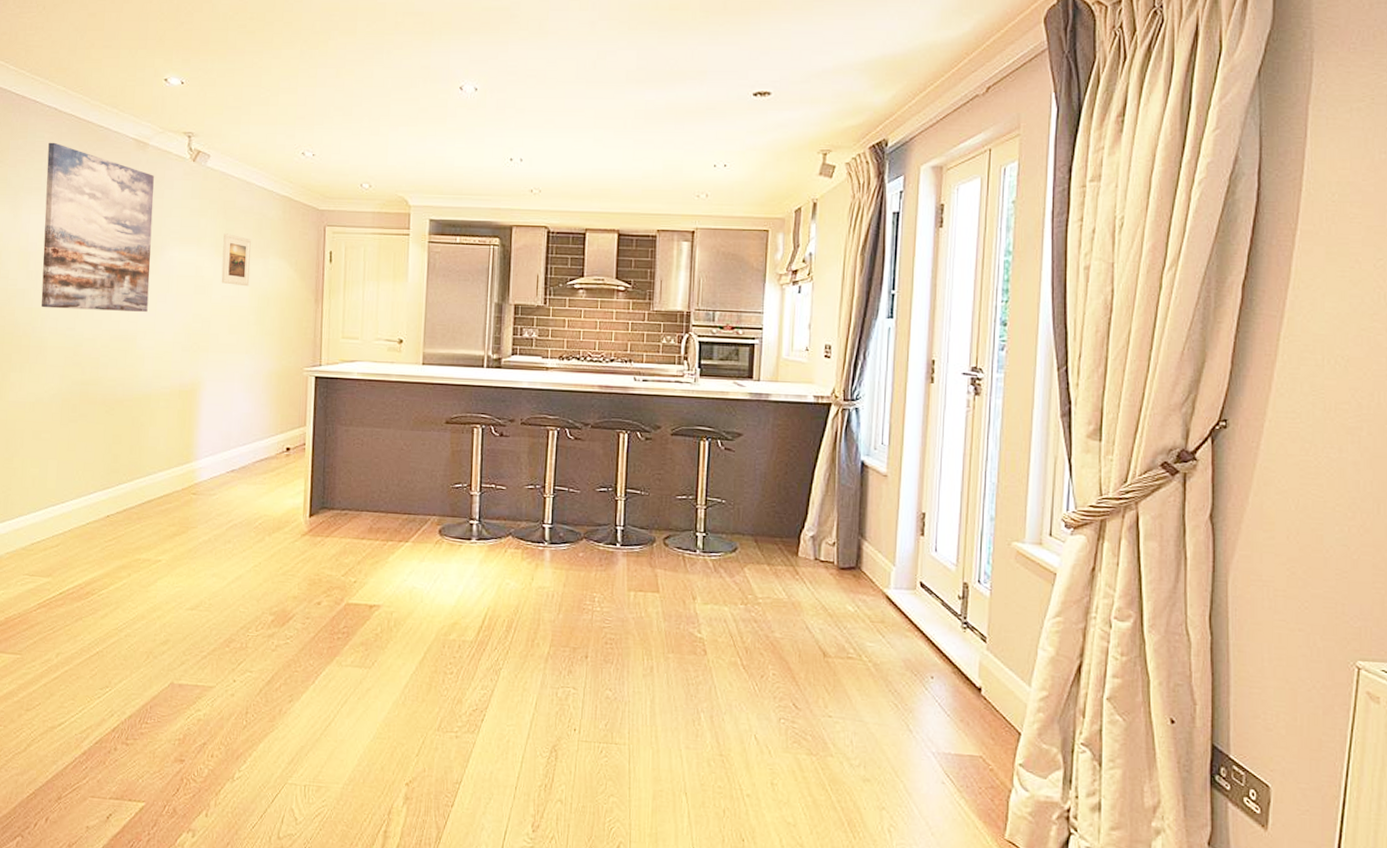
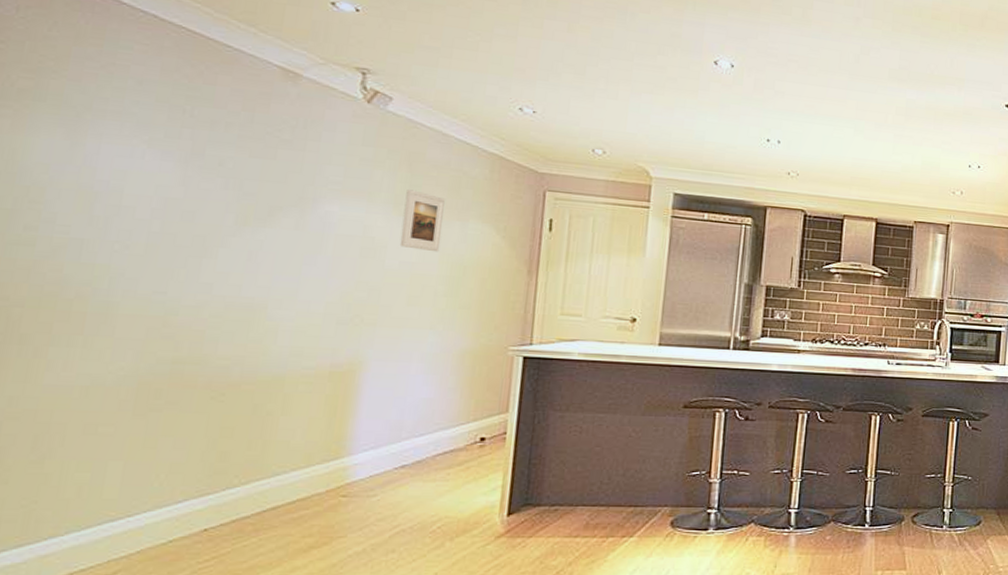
wall art: present [41,142,154,312] -> none [110,56,308,276]

